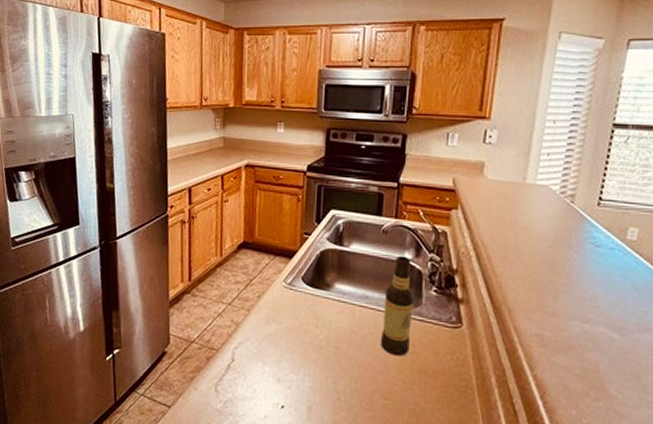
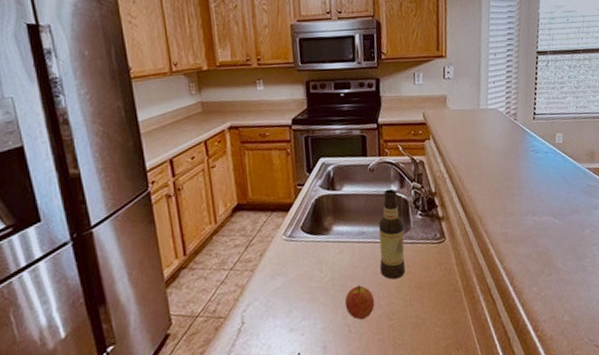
fruit: none [337,352,370,391] -> present [344,285,375,320]

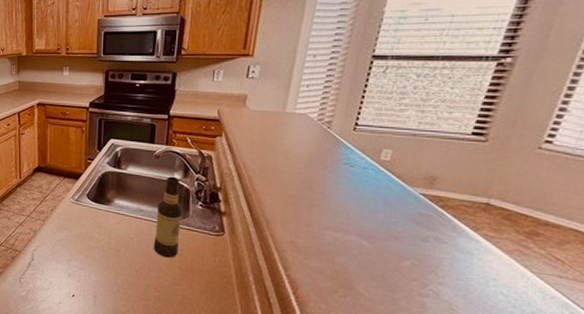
fruit: present [344,285,375,320] -> none [117,254,145,284]

